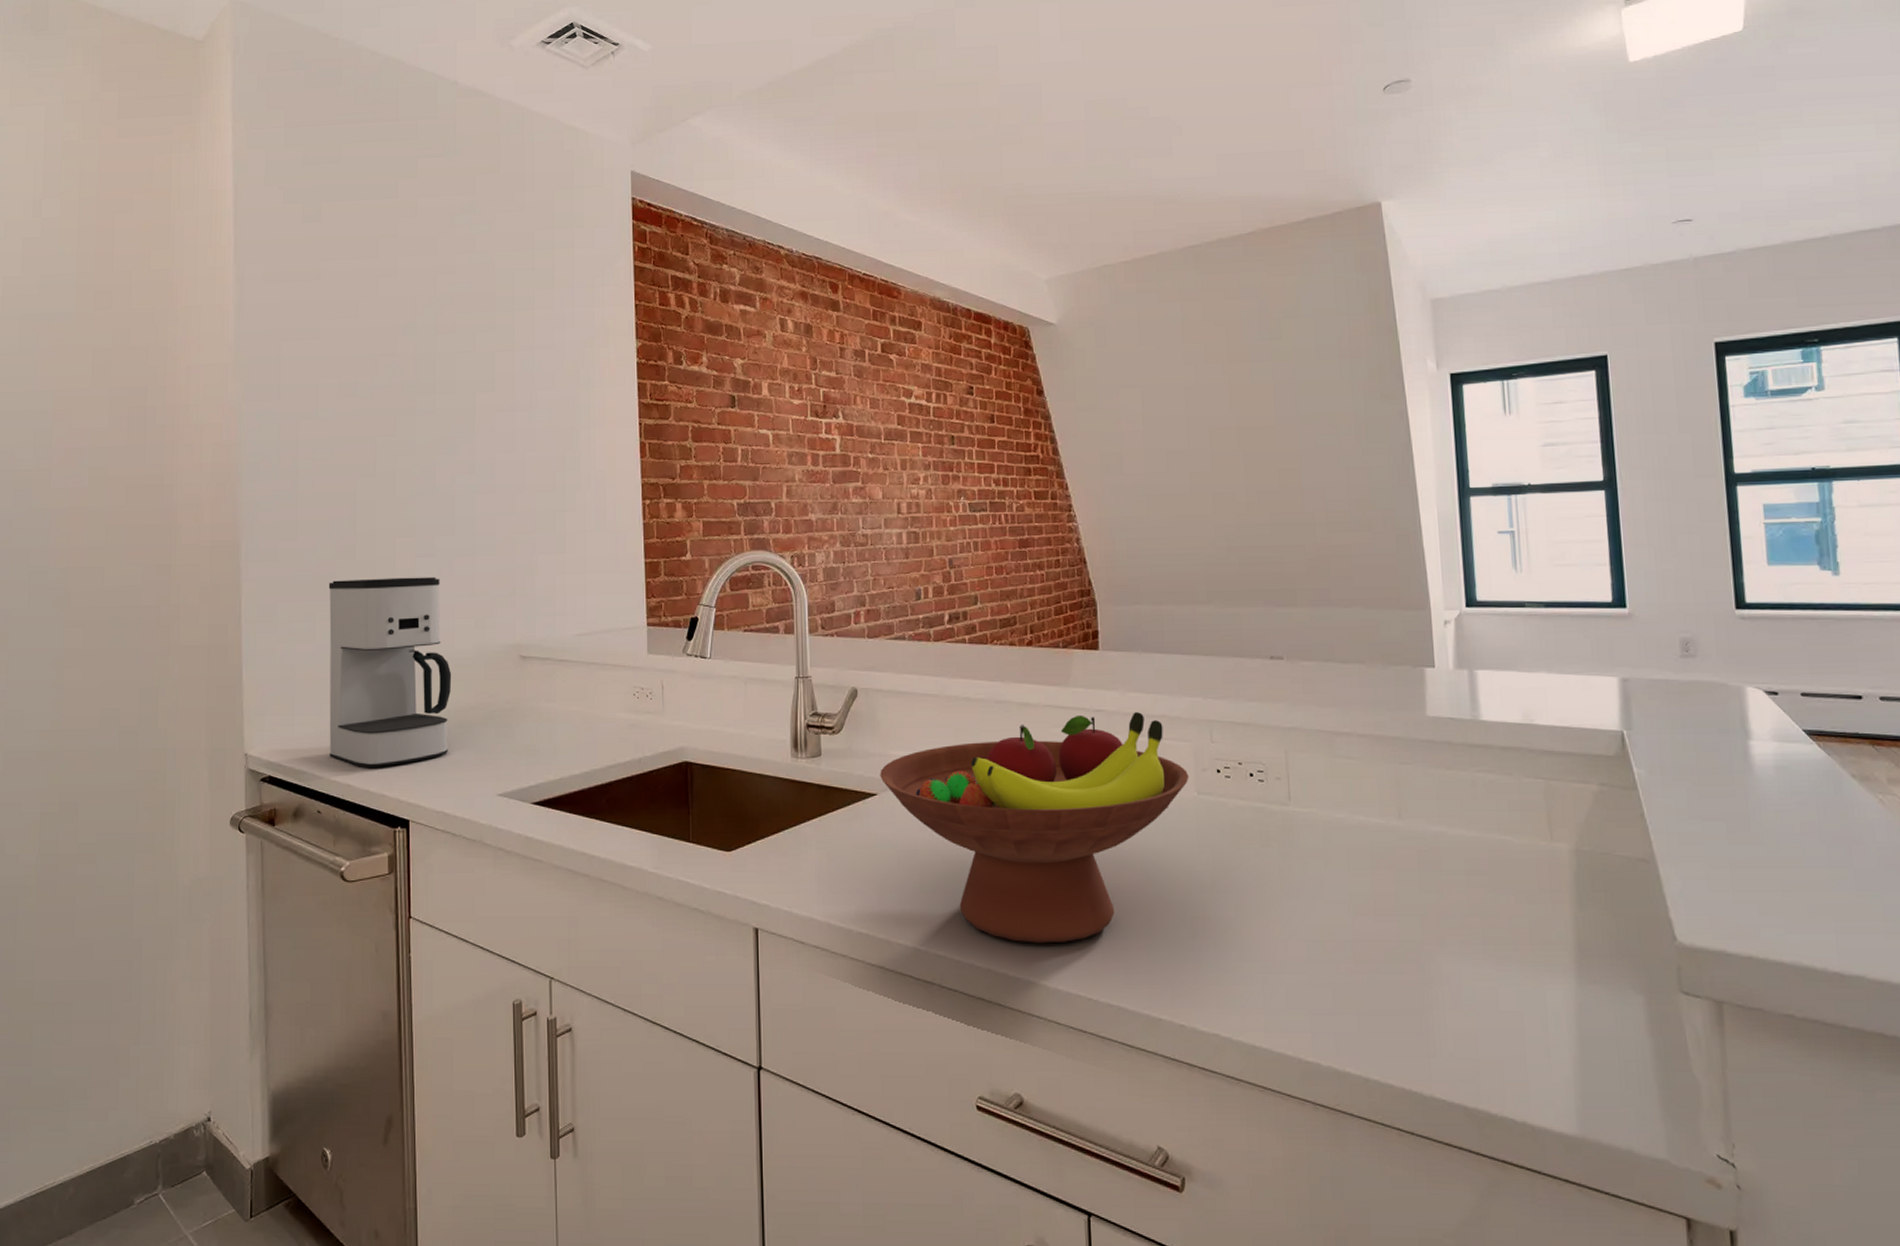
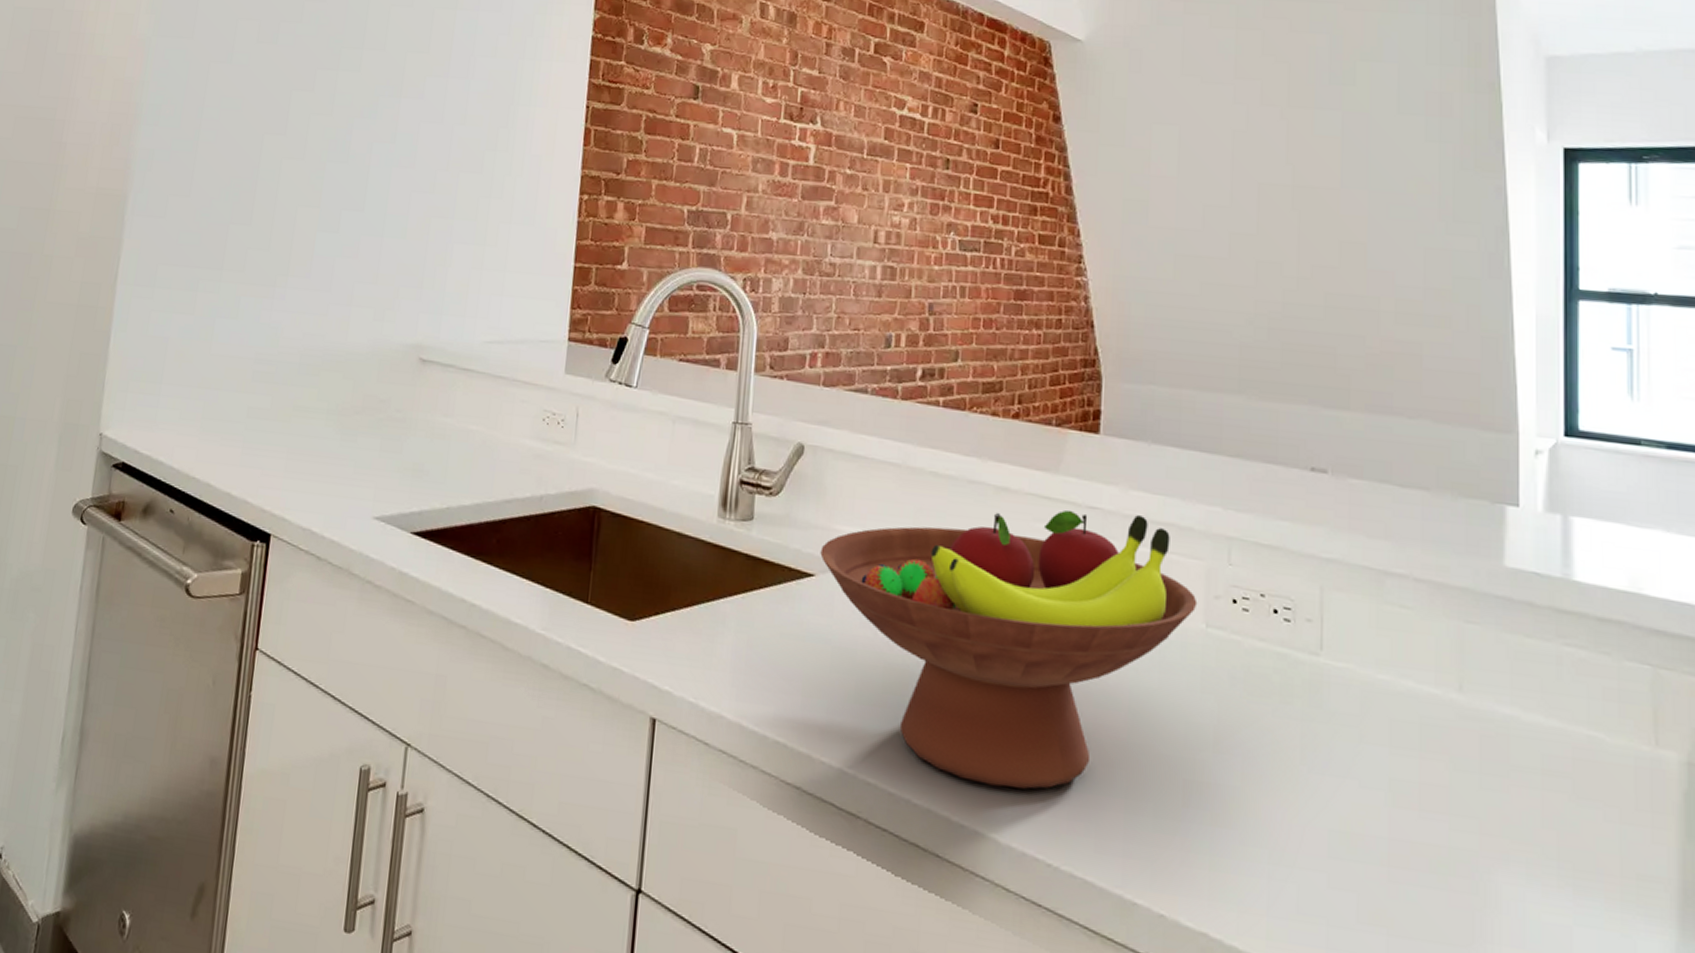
coffee maker: present [328,577,452,767] -> none [191,247,341,468]

